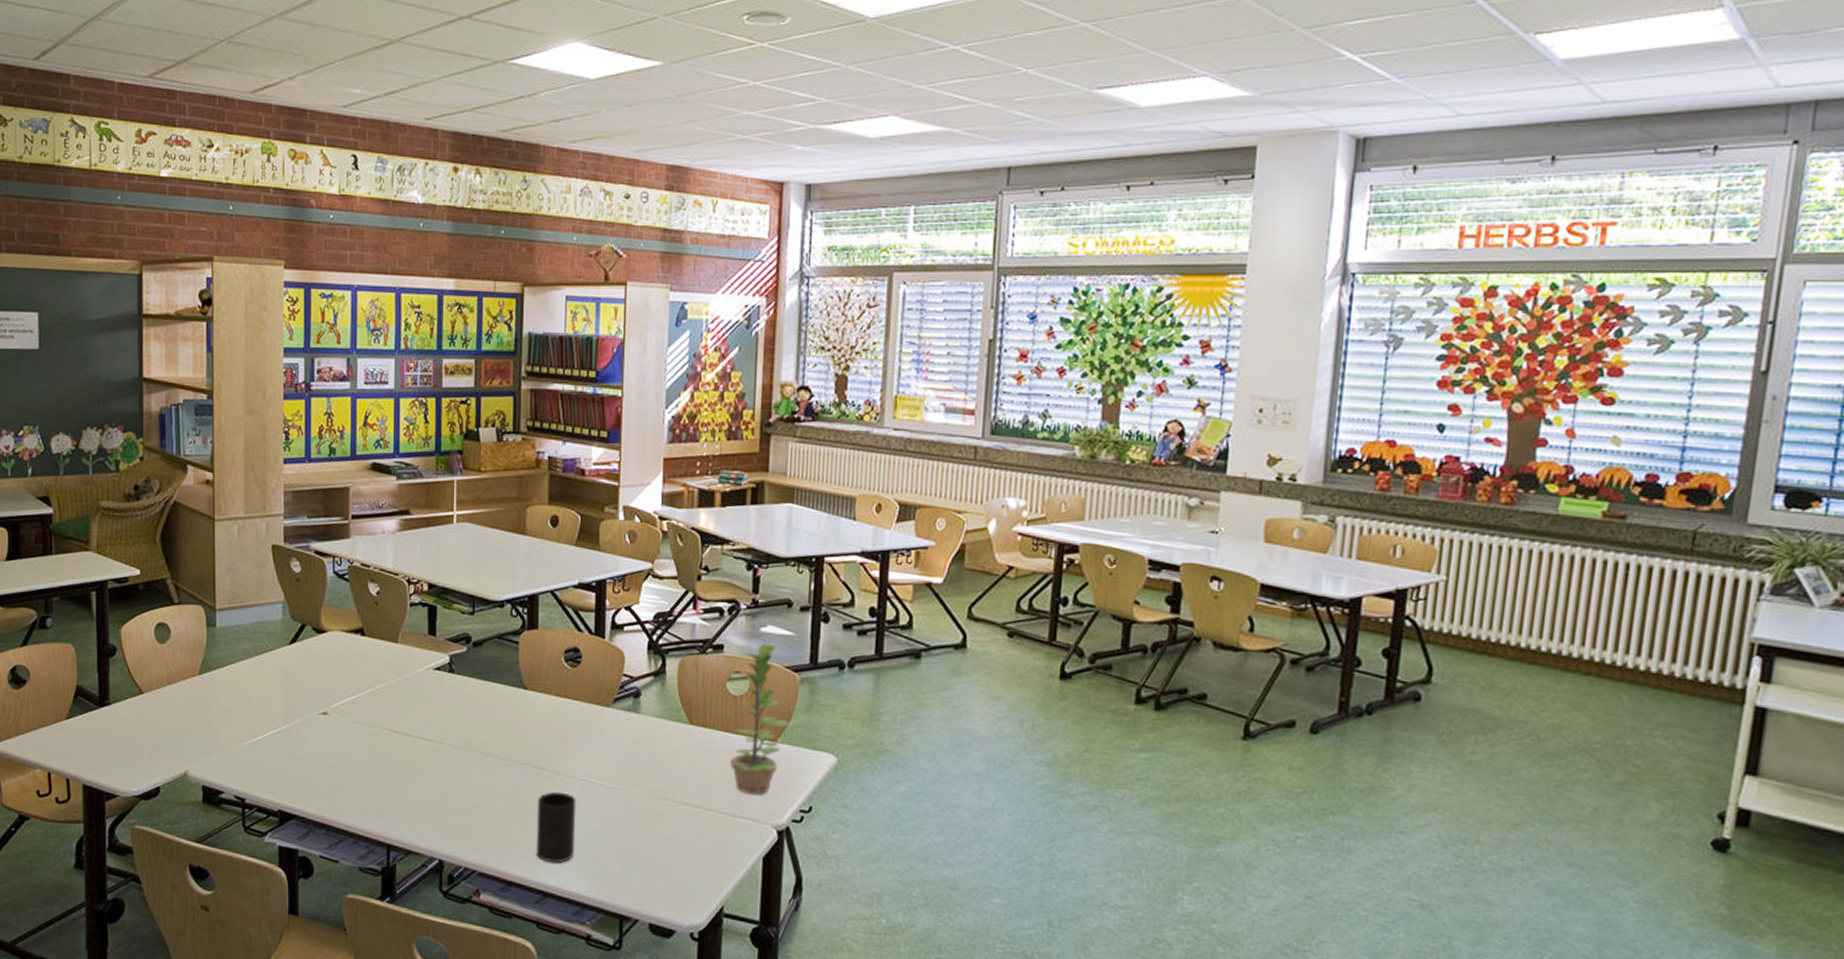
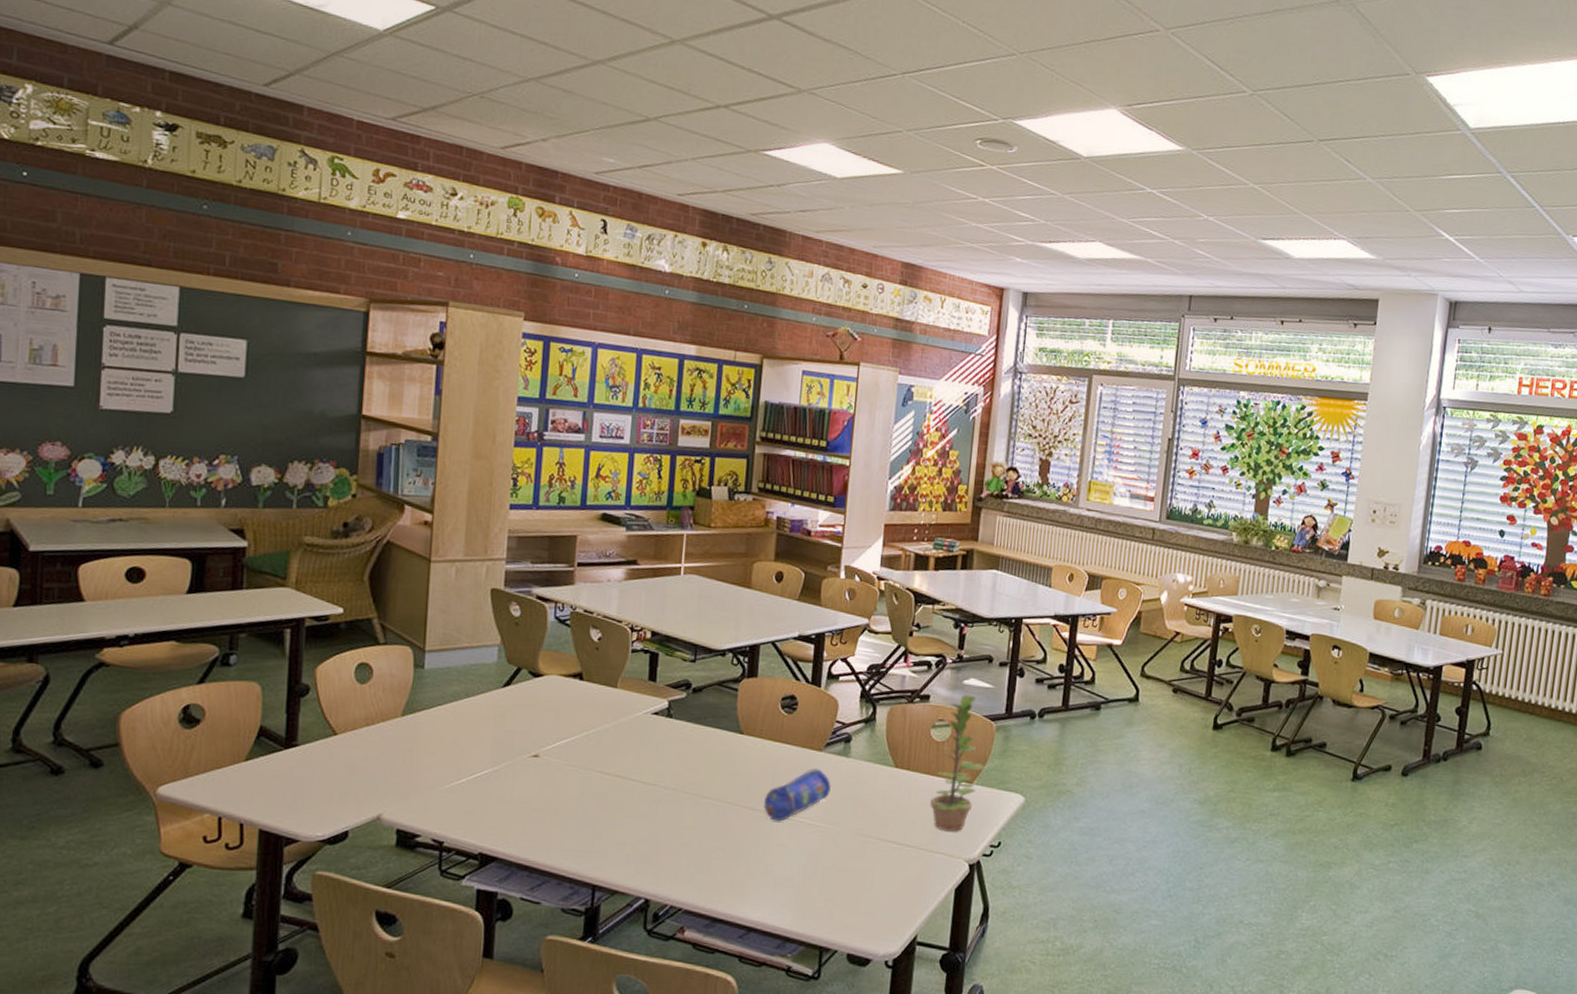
cup: present [535,791,577,863] -> none [742,831,785,899]
pencil case: none [553,724,623,782] -> present [764,768,832,821]

